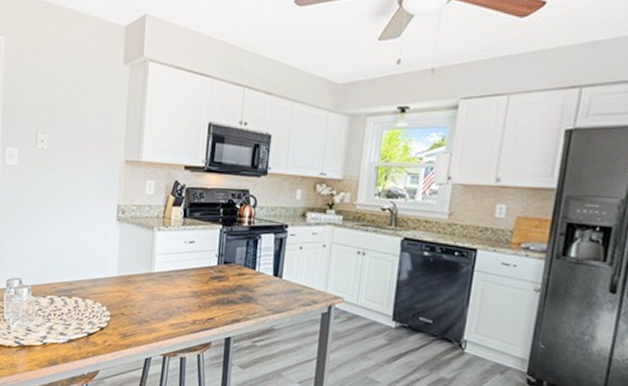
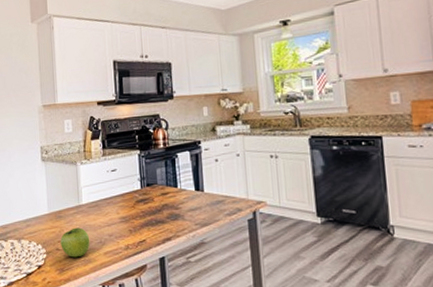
fruit: none [126,294,157,325] -> present [60,227,90,258]

